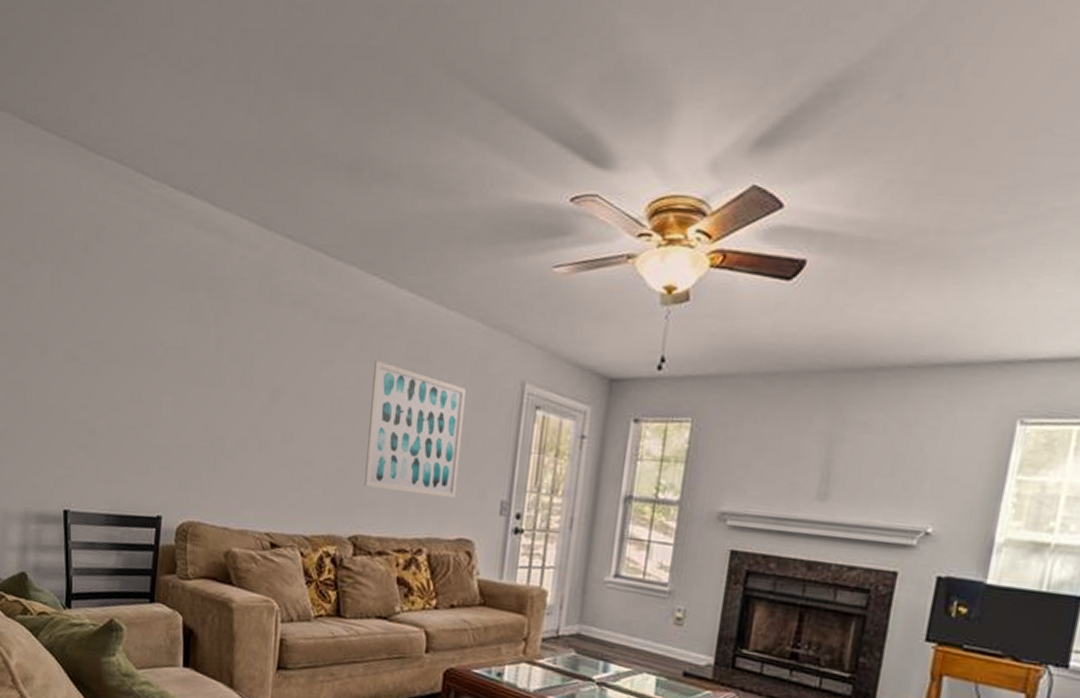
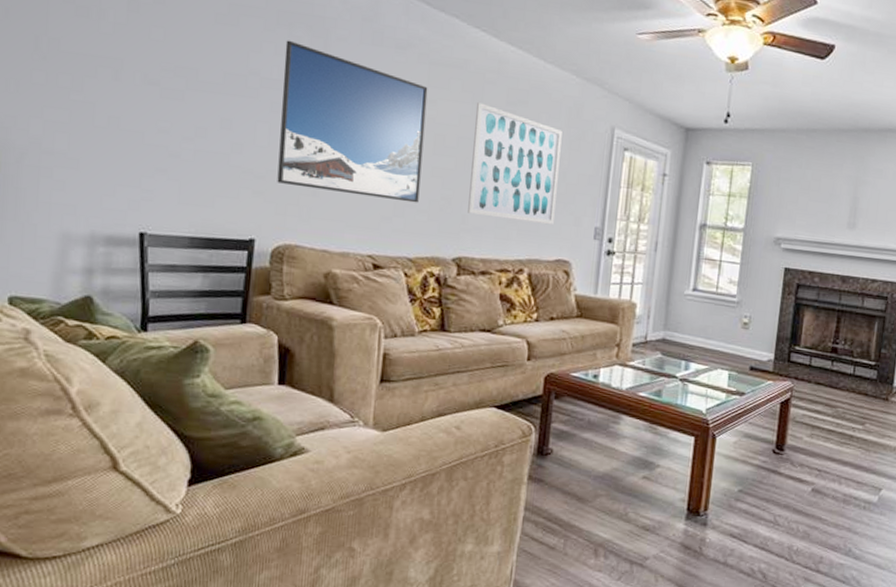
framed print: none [181,305,325,476] -> present [277,40,428,203]

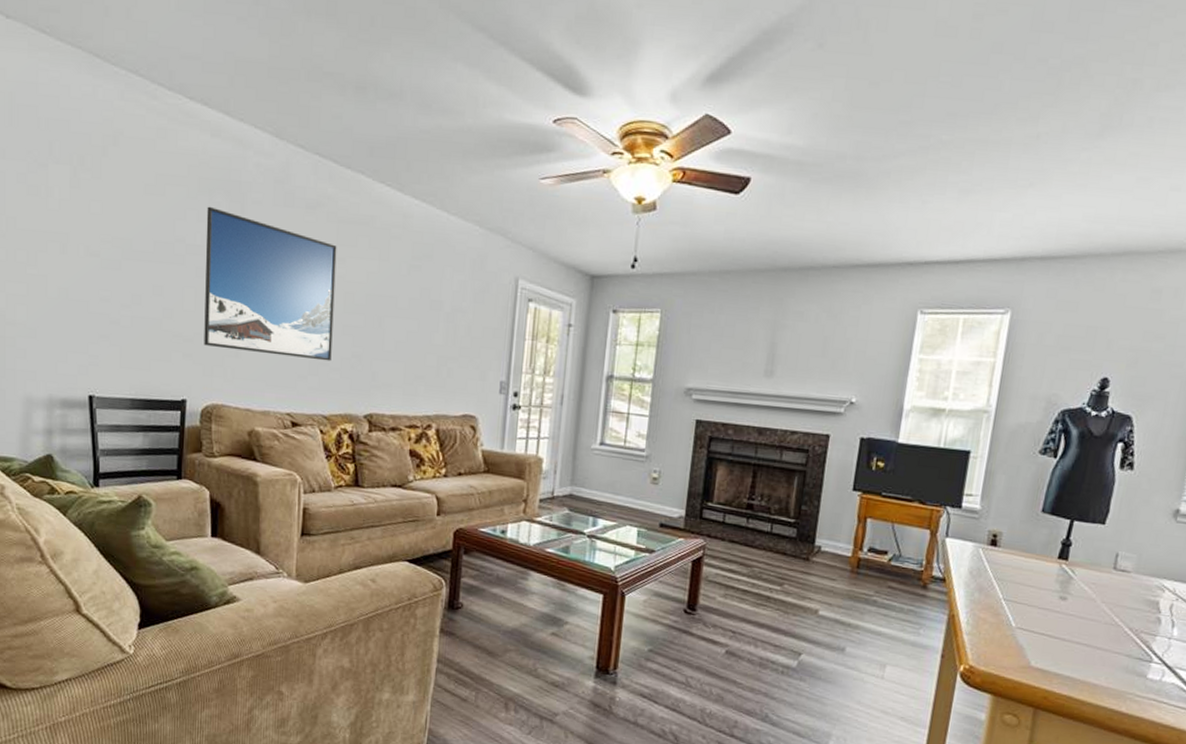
wall art: present [468,102,562,225] -> none [377,259,467,380]

